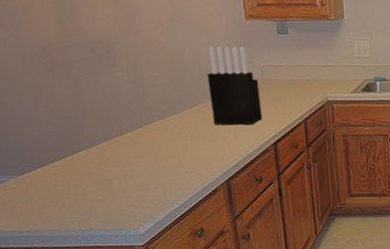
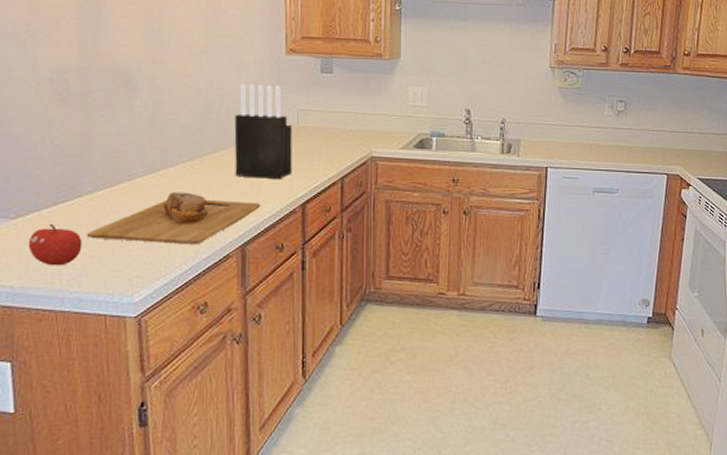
fruit: none [37,176,88,211] -> present [28,223,82,266]
cutting board: none [89,141,239,186] -> present [86,192,261,245]

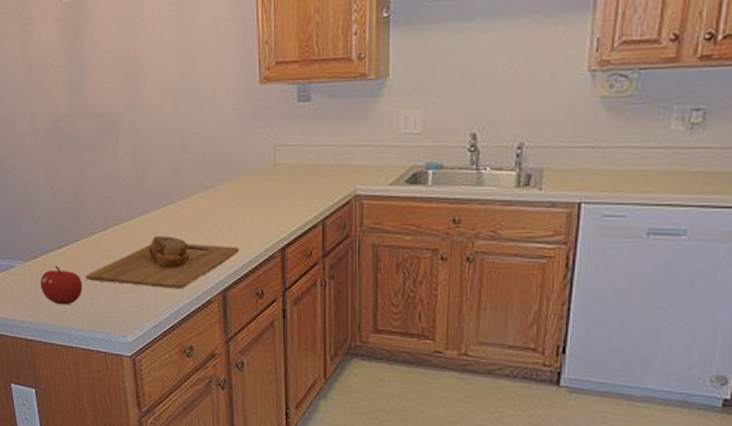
knife block: present [234,83,293,180] -> none [210,119,270,223]

